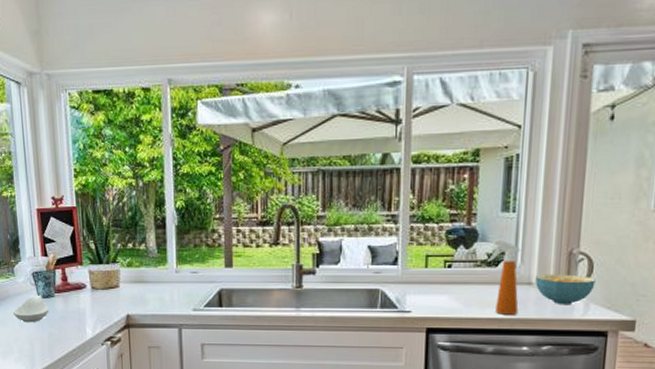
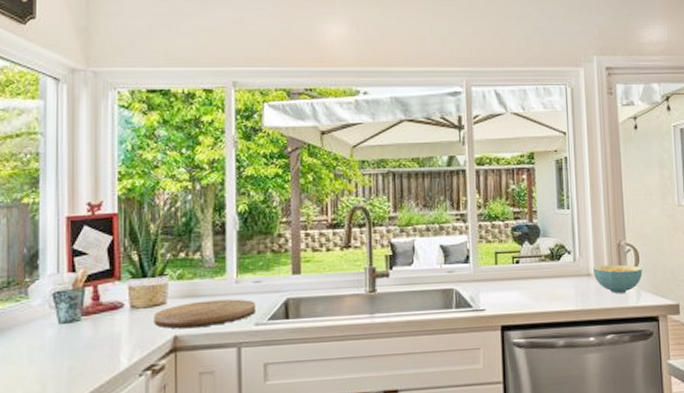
spoon rest: present [13,294,49,323] -> none [22,319,72,357]
cutting board: none [110,286,193,309] -> present [154,299,255,329]
spray bottle: present [487,239,521,315] -> none [550,234,582,307]

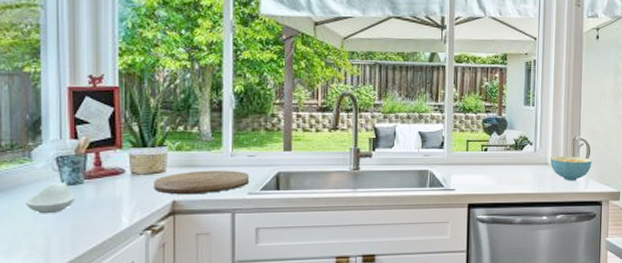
spoon rest: none [22,319,72,357] -> present [26,181,75,214]

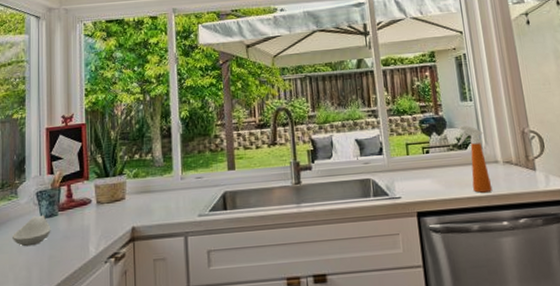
cutting board: present [154,170,249,195] -> none [116,193,198,221]
spray bottle: none [514,128,539,190] -> present [457,125,493,193]
cereal bowl: present [551,156,592,181] -> none [500,150,550,179]

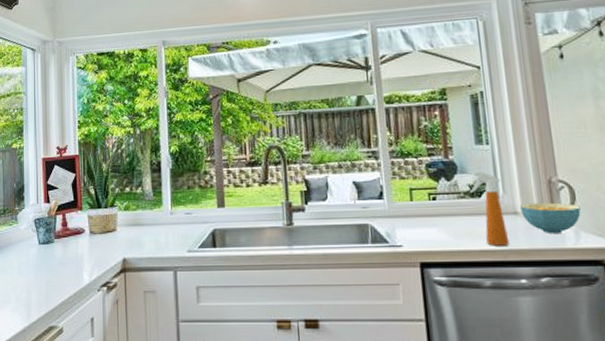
spoon rest: present [13,214,51,247] -> none [14,241,48,270]
cereal bowl: none [500,150,550,179] -> present [521,202,581,234]

